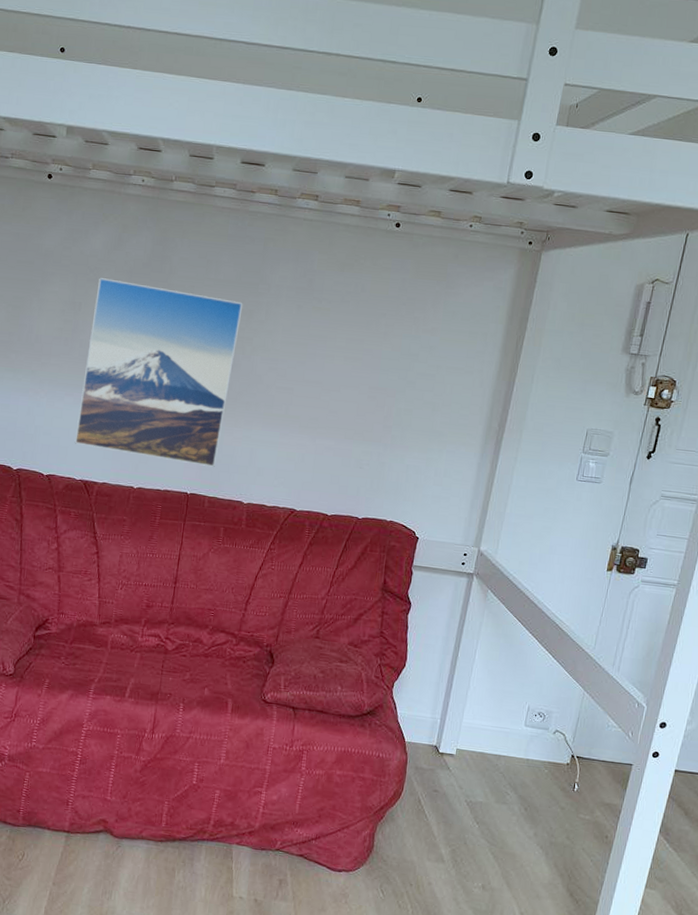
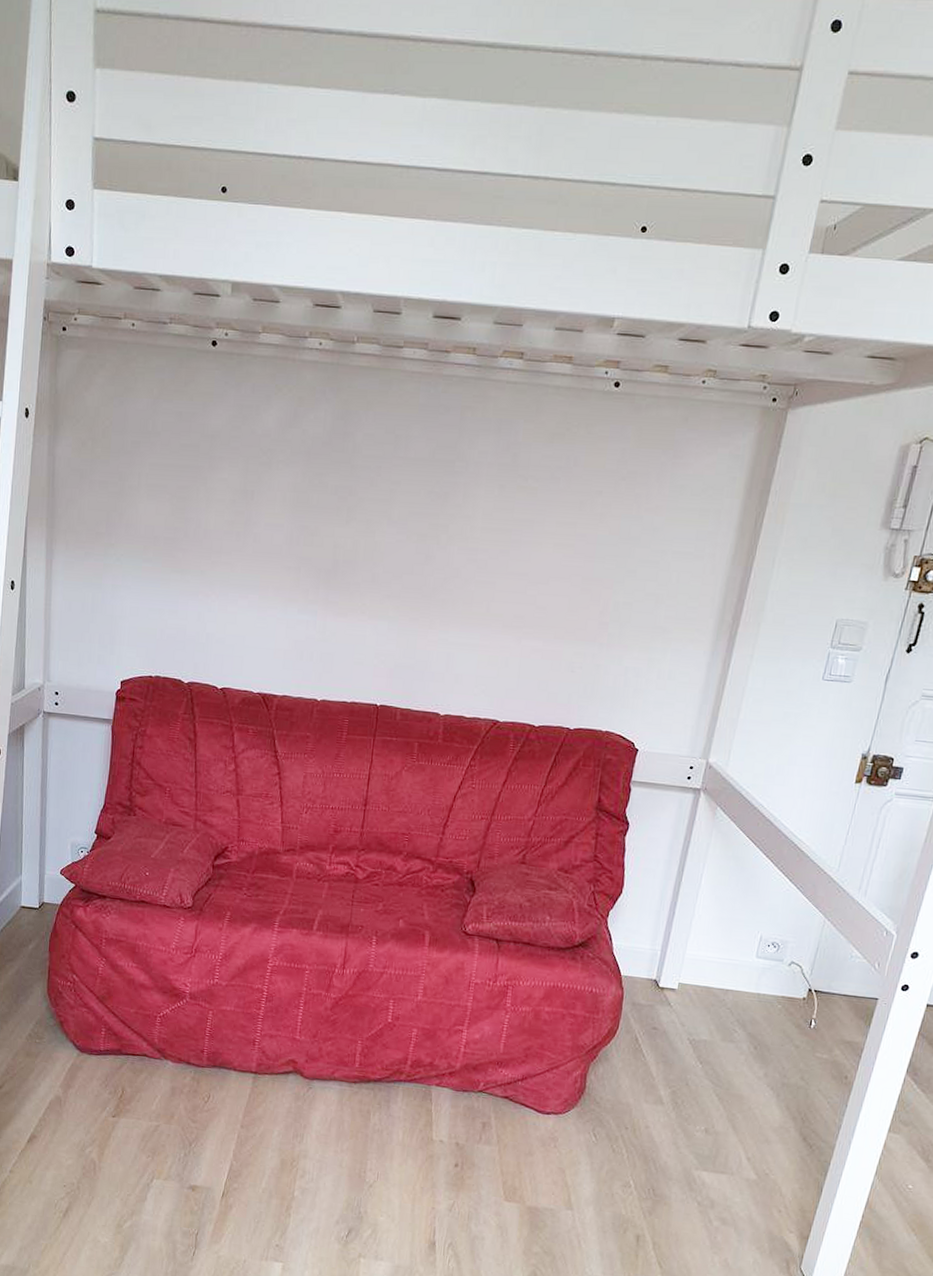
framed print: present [74,278,243,467] -> none [250,461,437,675]

